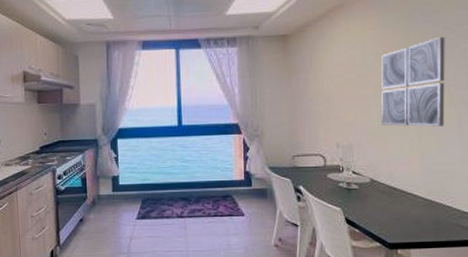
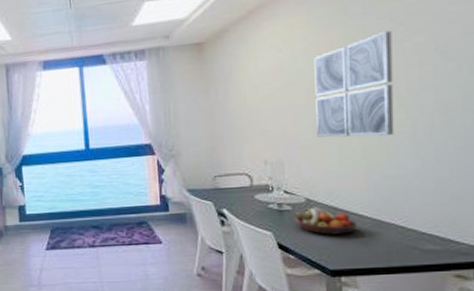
fruit bowl: none [359,186,413,212] -> present [293,207,358,235]

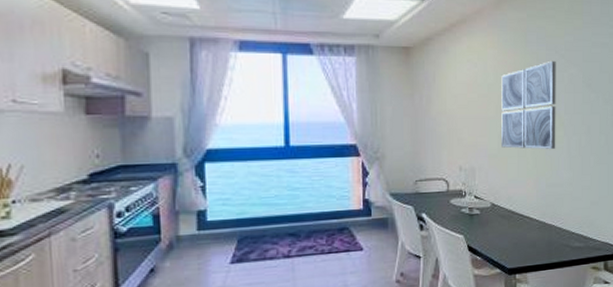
fruit bowl: present [293,207,358,235] -> none [481,211,529,237]

